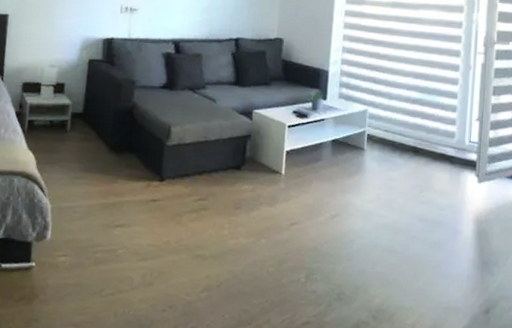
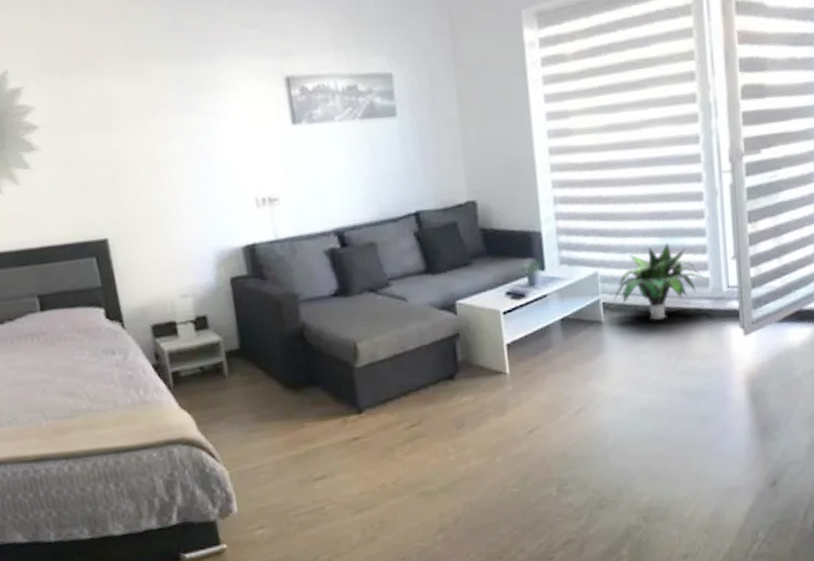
potted plant: none [376,97,455,157] -> present [613,242,708,321]

